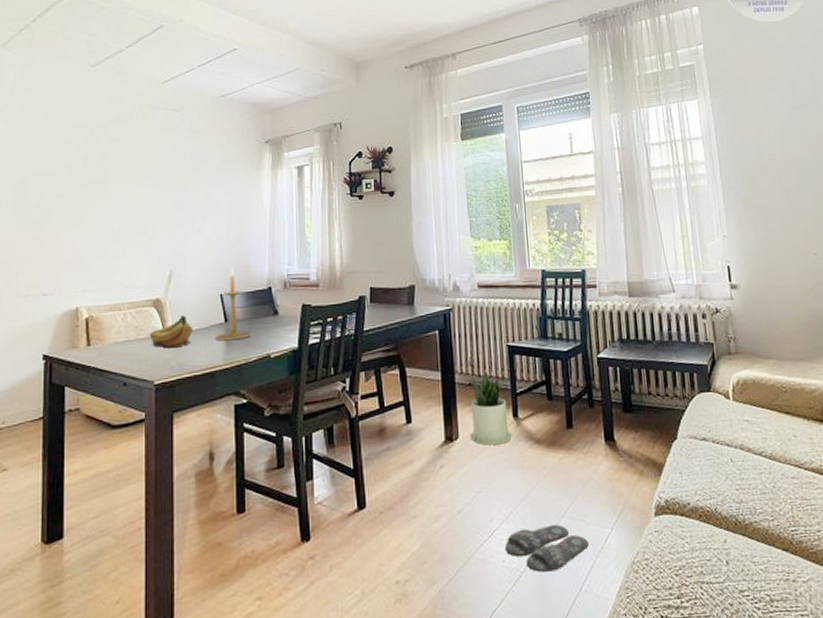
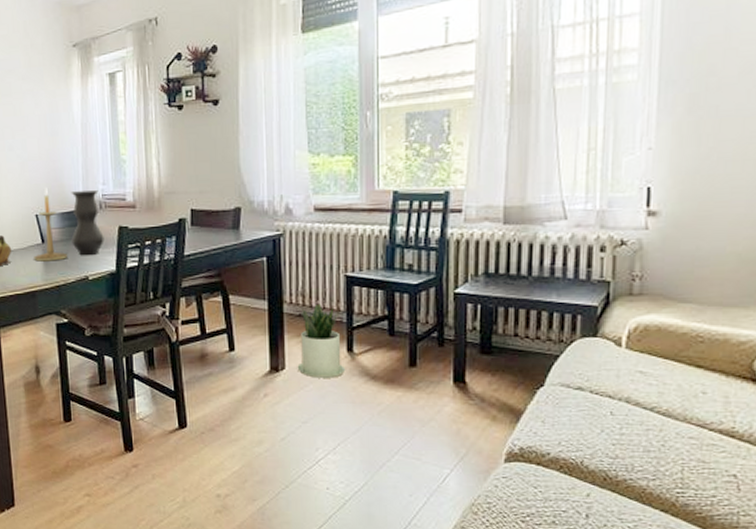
vase: none [255,270,288,333] -> present [71,190,104,255]
slippers: present [505,525,589,572] -> none [331,460,423,503]

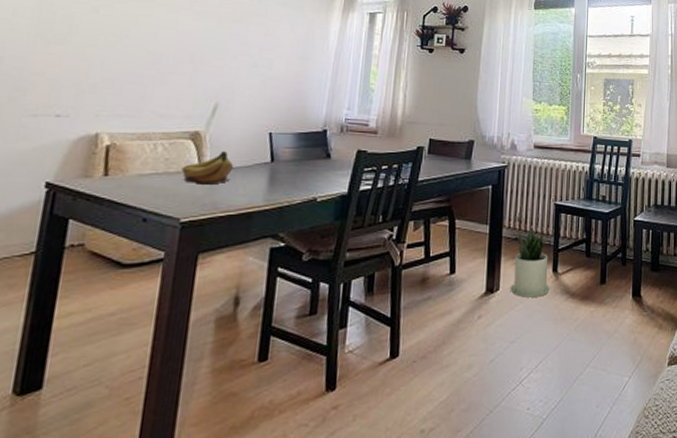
candlestick: present [34,187,67,262] -> none [258,107,297,181]
vase: present [71,190,104,255] -> none [304,113,342,176]

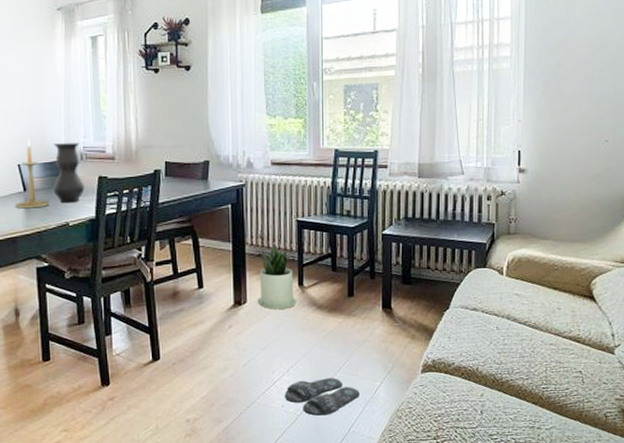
candlestick: none [258,107,297,181] -> present [15,139,48,209]
vase: none [304,113,342,176] -> present [53,143,85,202]
slippers: none [532,374,608,419] -> present [285,378,359,416]

